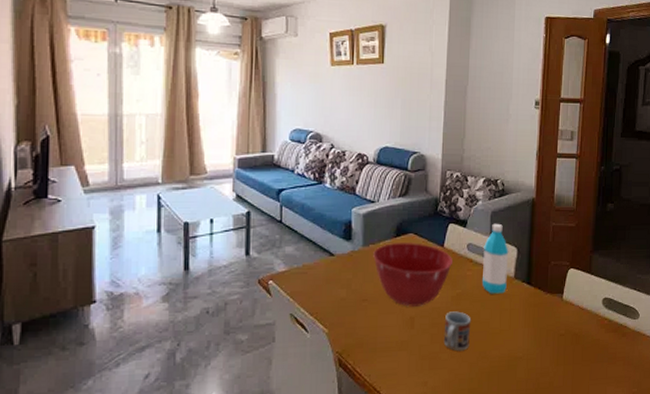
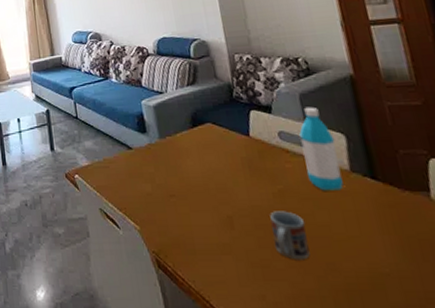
mixing bowl: present [373,241,454,308] -> none [171,132,266,206]

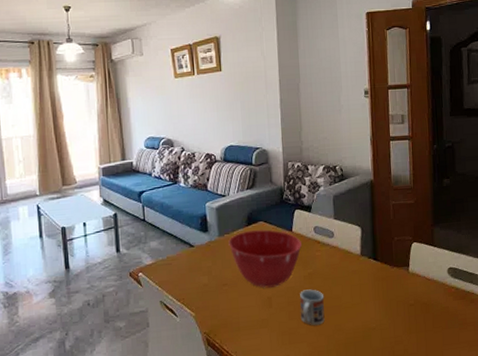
mixing bowl: none [171,132,266,206] -> present [228,229,303,289]
water bottle: present [299,106,344,191] -> none [329,206,355,272]

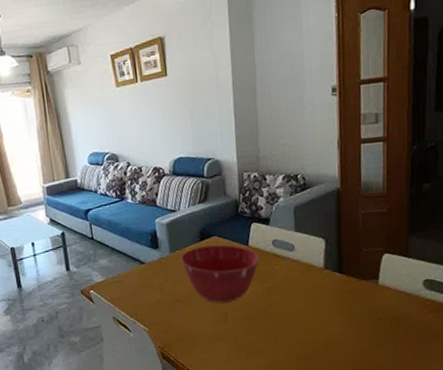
cup: present [300,289,325,326] -> none [257,304,284,340]

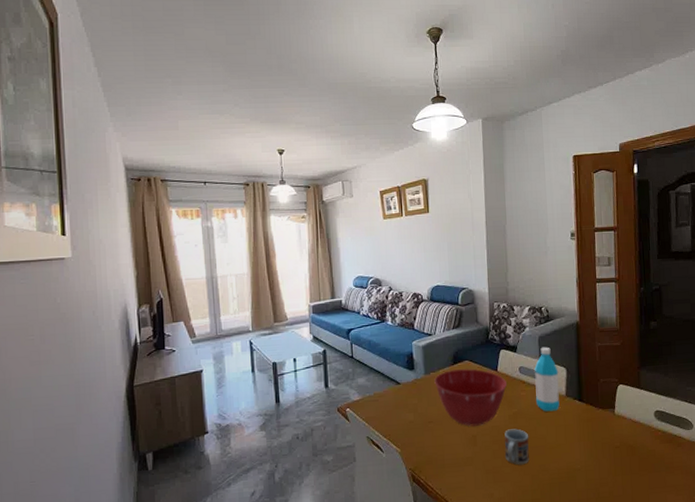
cup: none [257,304,284,340] -> present [504,428,529,465]
water bottle: none [289,217,317,286] -> present [534,347,560,412]

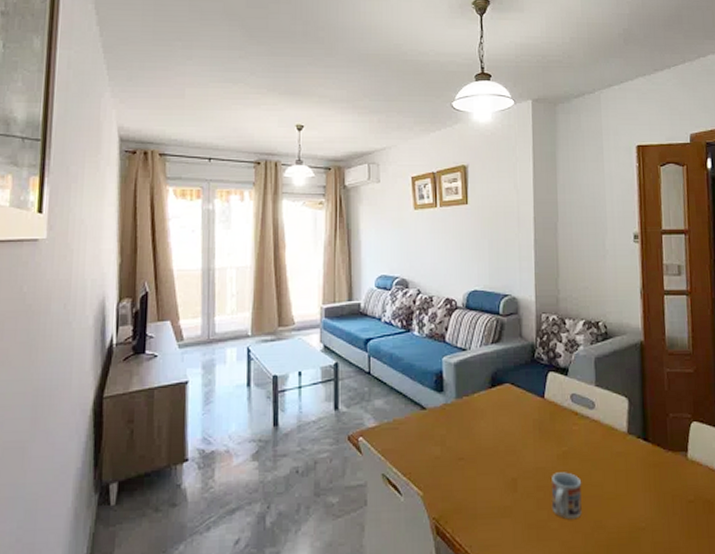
mixing bowl: present [434,368,508,427] -> none [467,392,557,468]
water bottle: present [534,347,560,412] -> none [589,370,620,452]

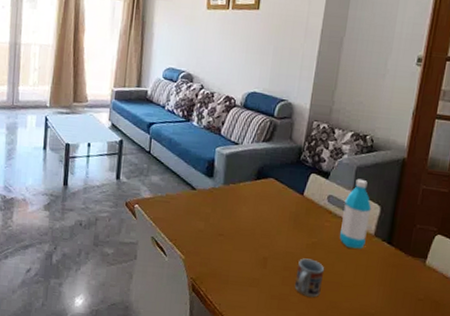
water bottle: none [589,370,620,452] -> present [340,178,372,249]

